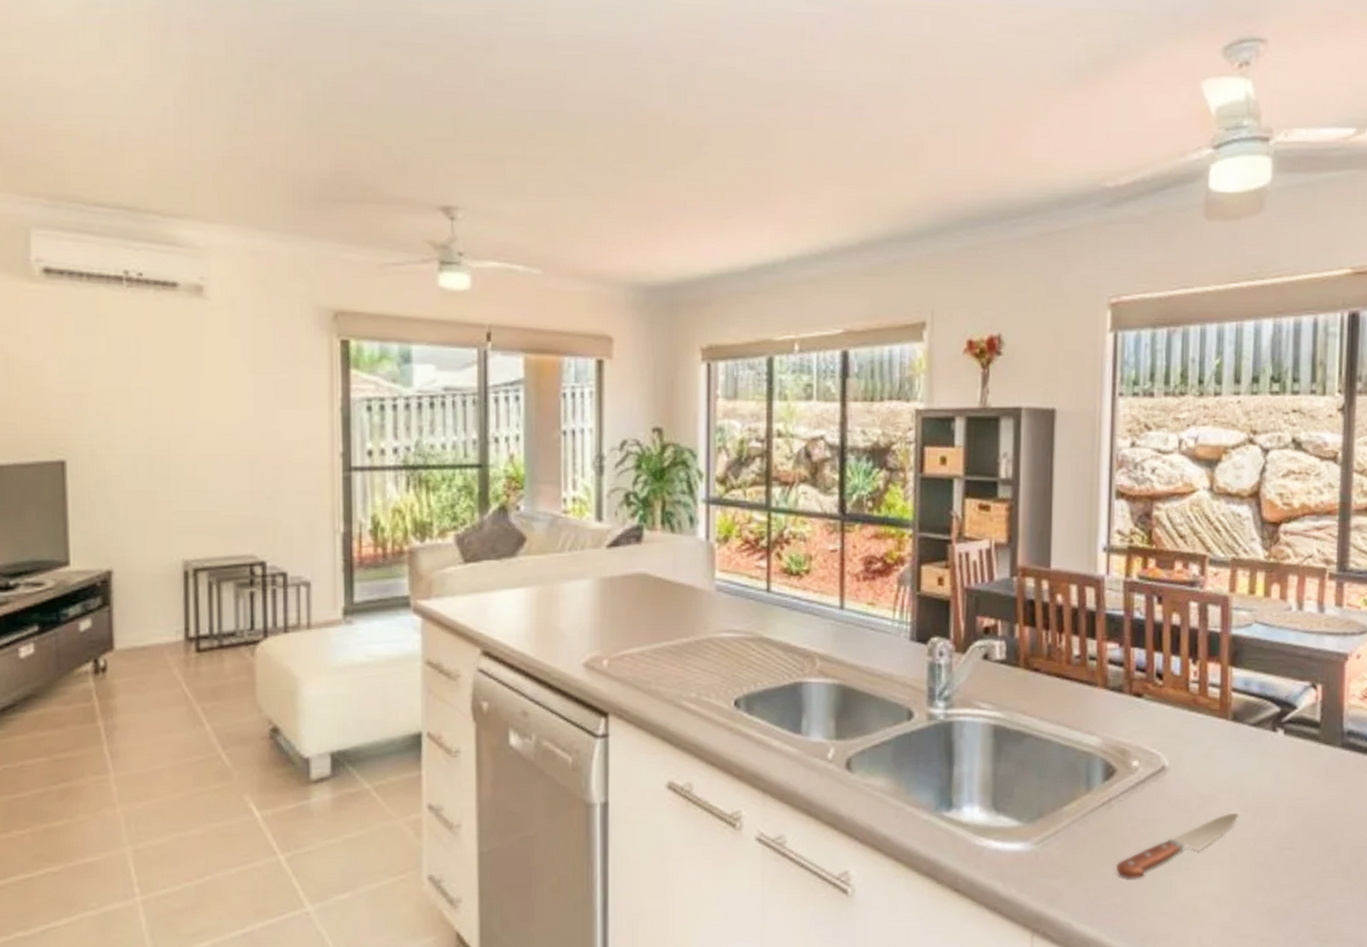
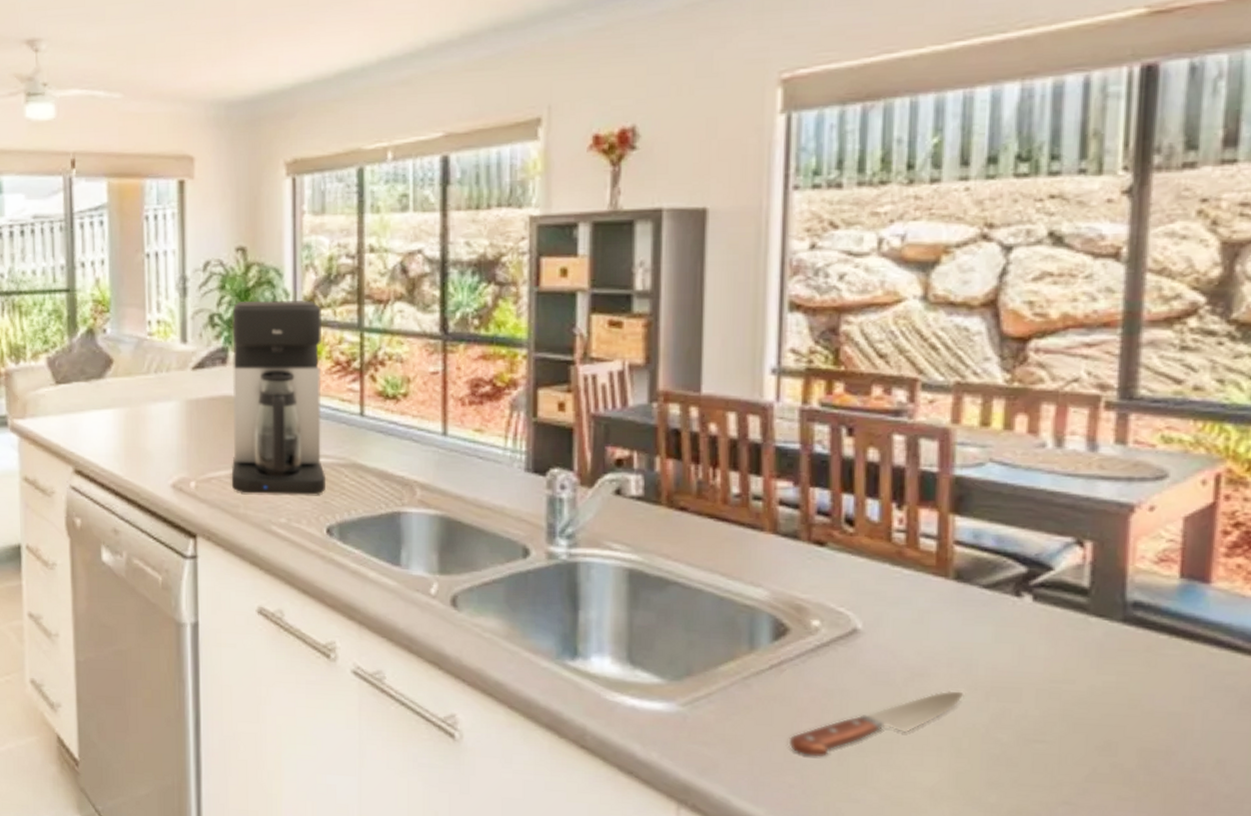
coffee maker: none [643,480,735,670] -> present [231,299,326,495]

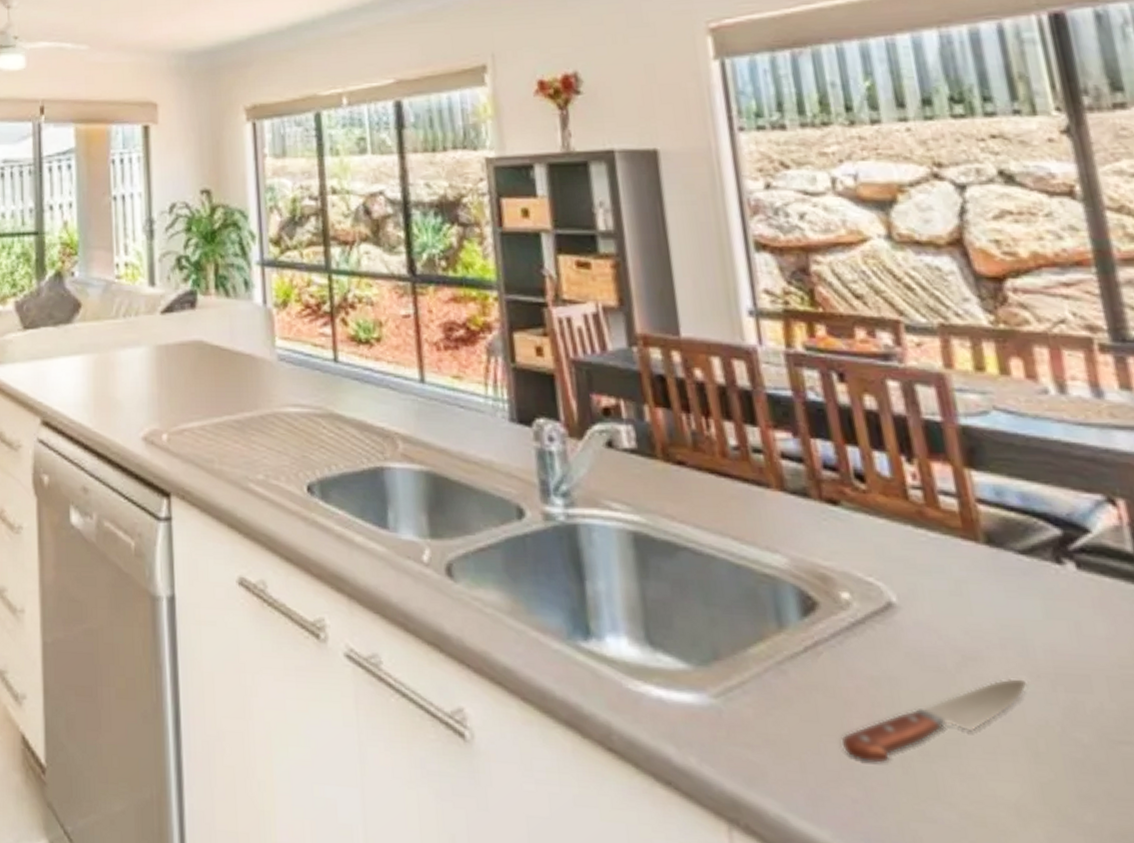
coffee maker: present [231,299,326,495] -> none [199,241,304,448]

